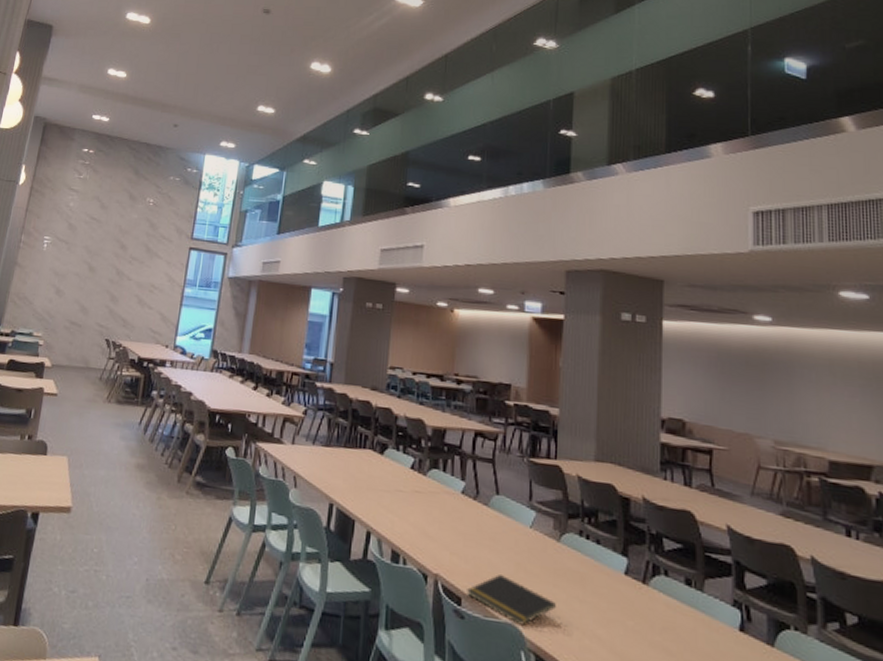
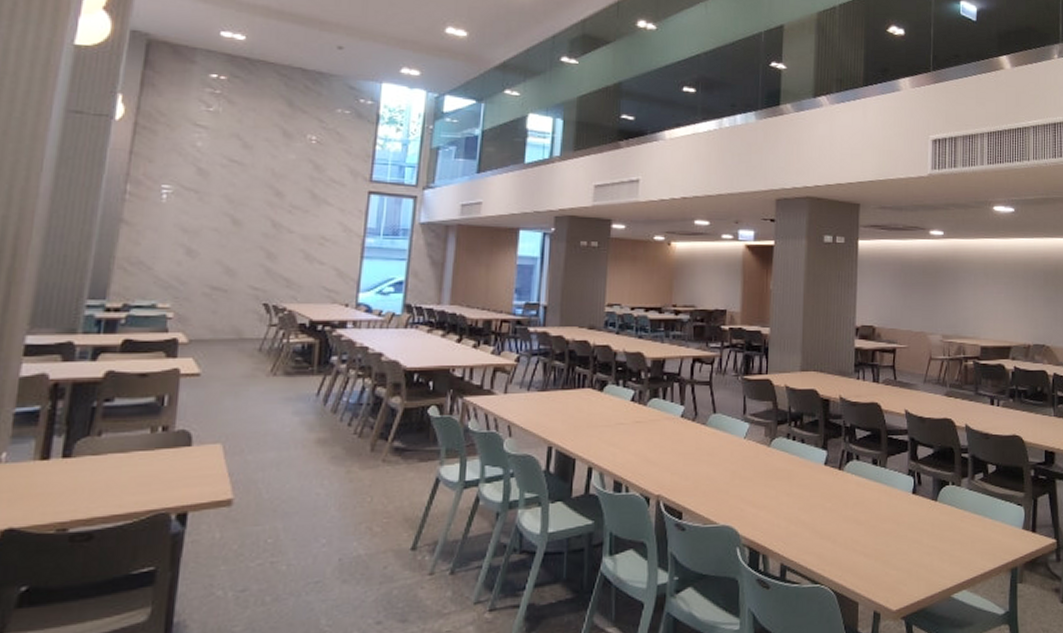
notepad: present [467,574,556,626] -> none [687,485,767,525]

